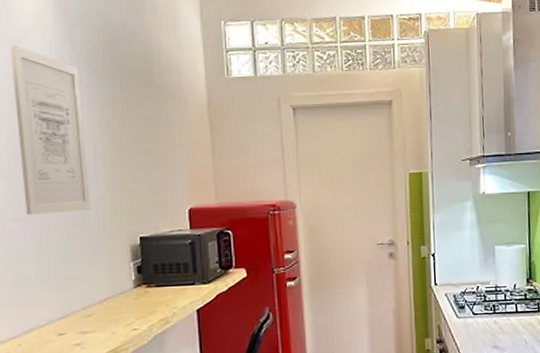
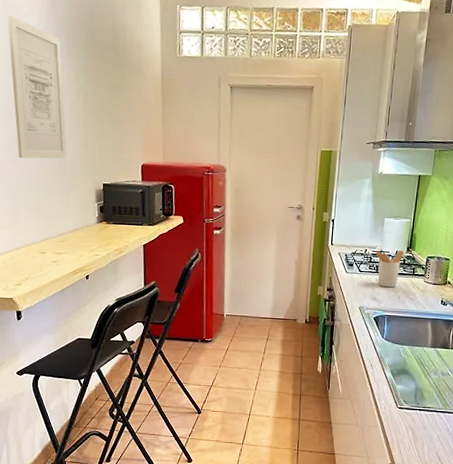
utensil holder: none [489,283,524,331] -> present [375,250,404,288]

